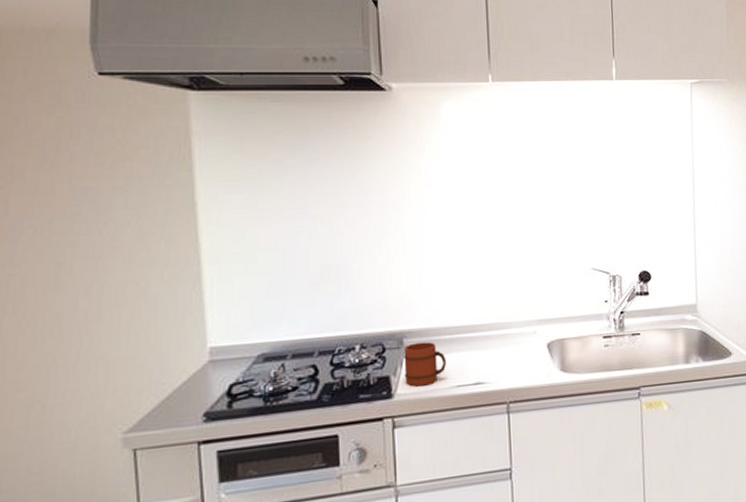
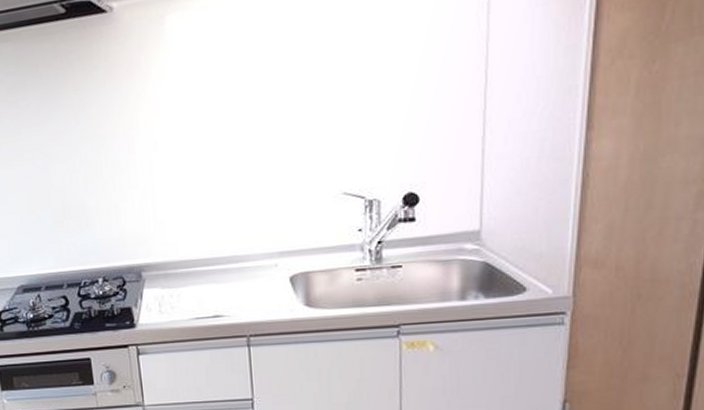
mug: present [404,341,446,387] -> none [143,275,184,318]

